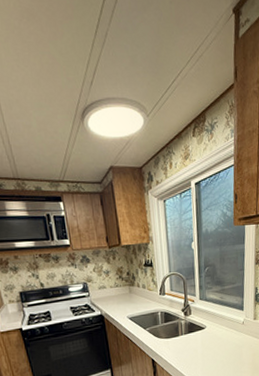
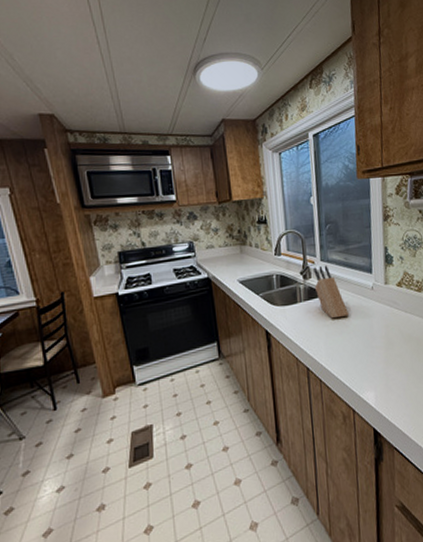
knife block: none [193,303,222,349] -> present [313,265,349,319]

